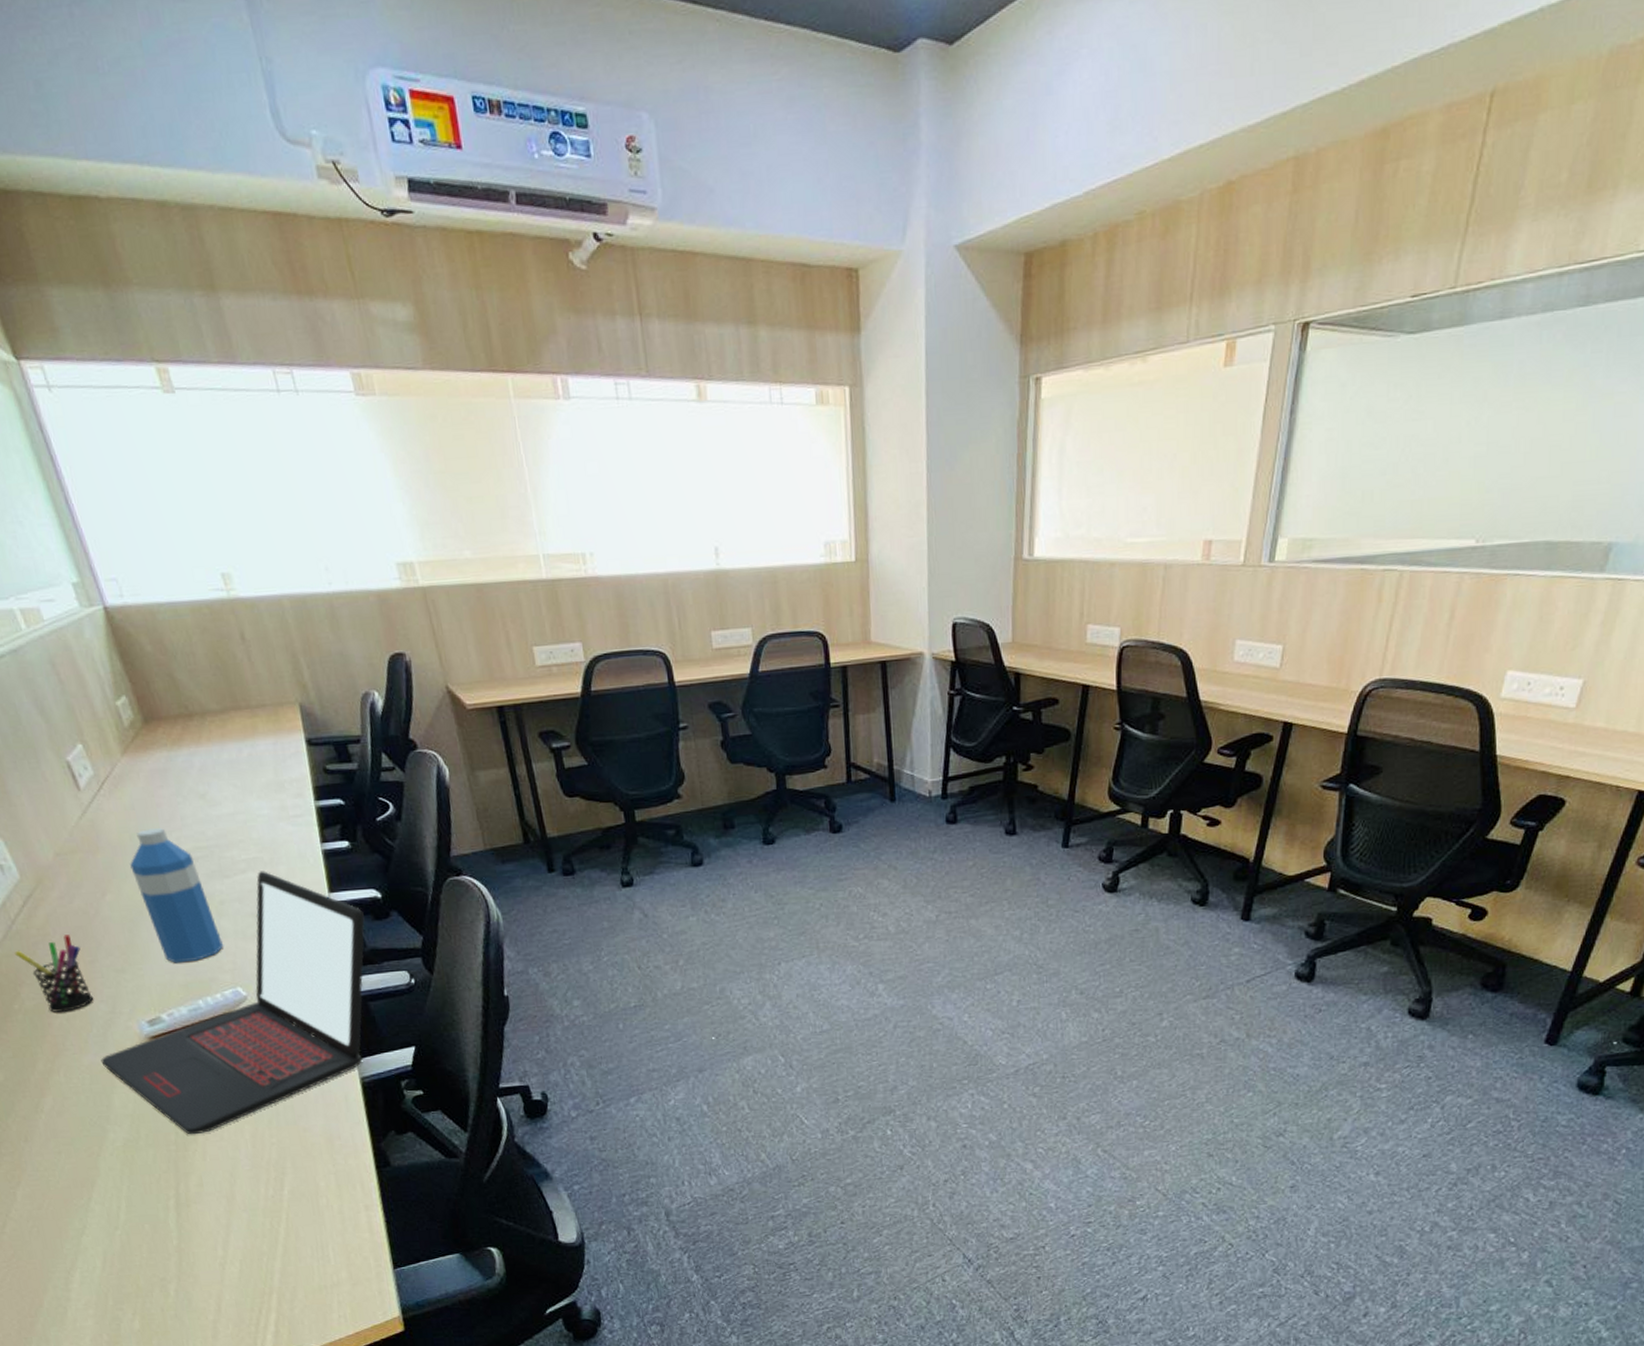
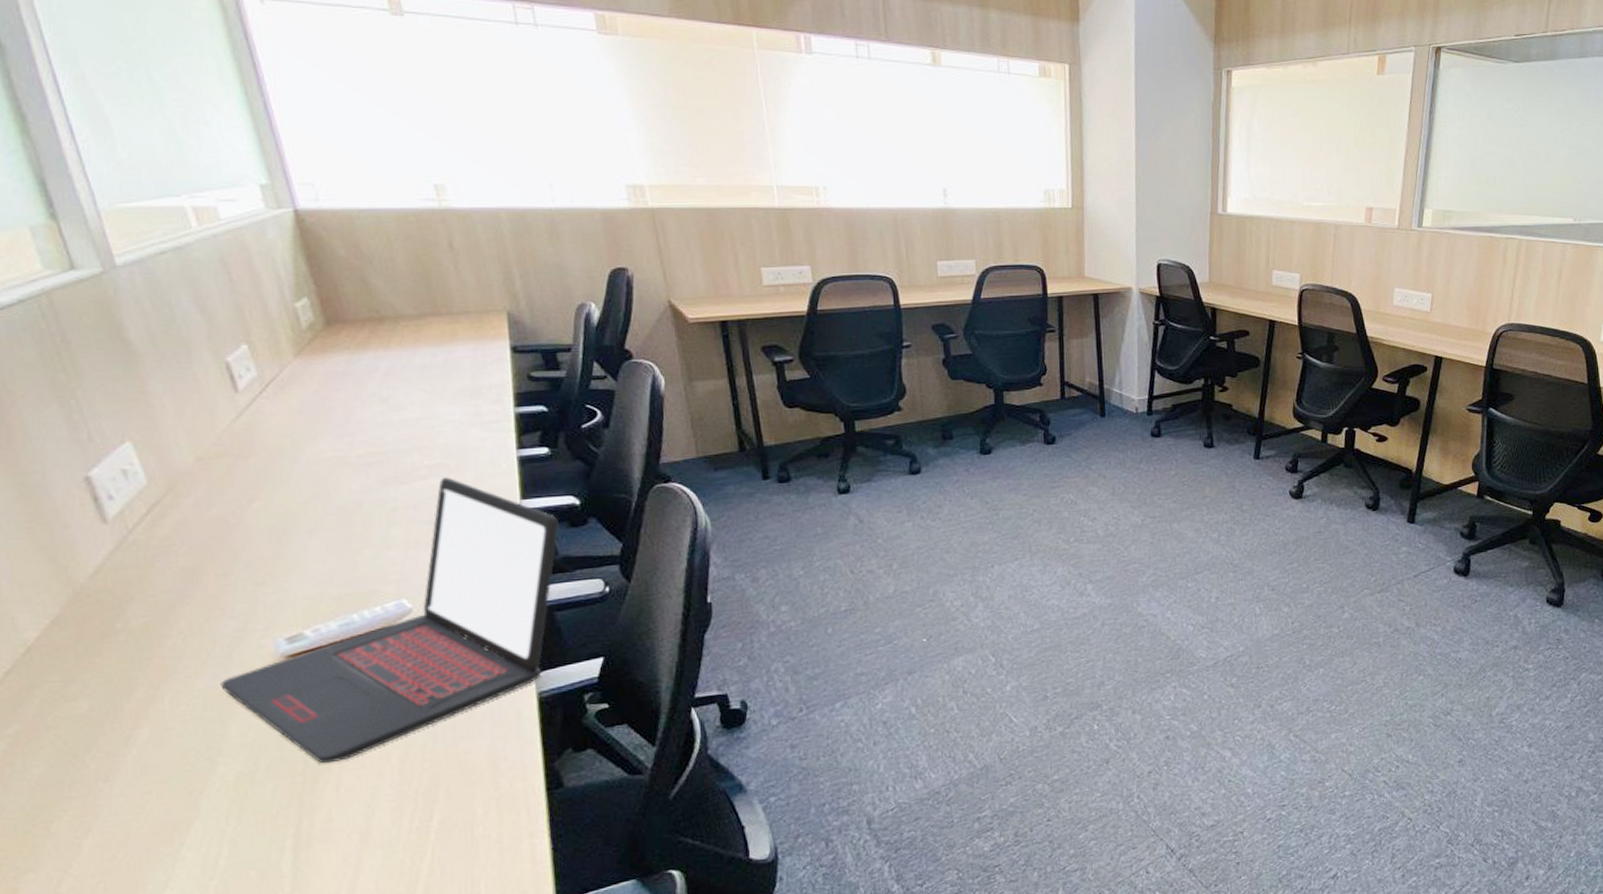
pen holder: present [15,934,94,1012] -> none [127,545,222,631]
water bottle: present [130,828,223,963] -> none [288,432,390,575]

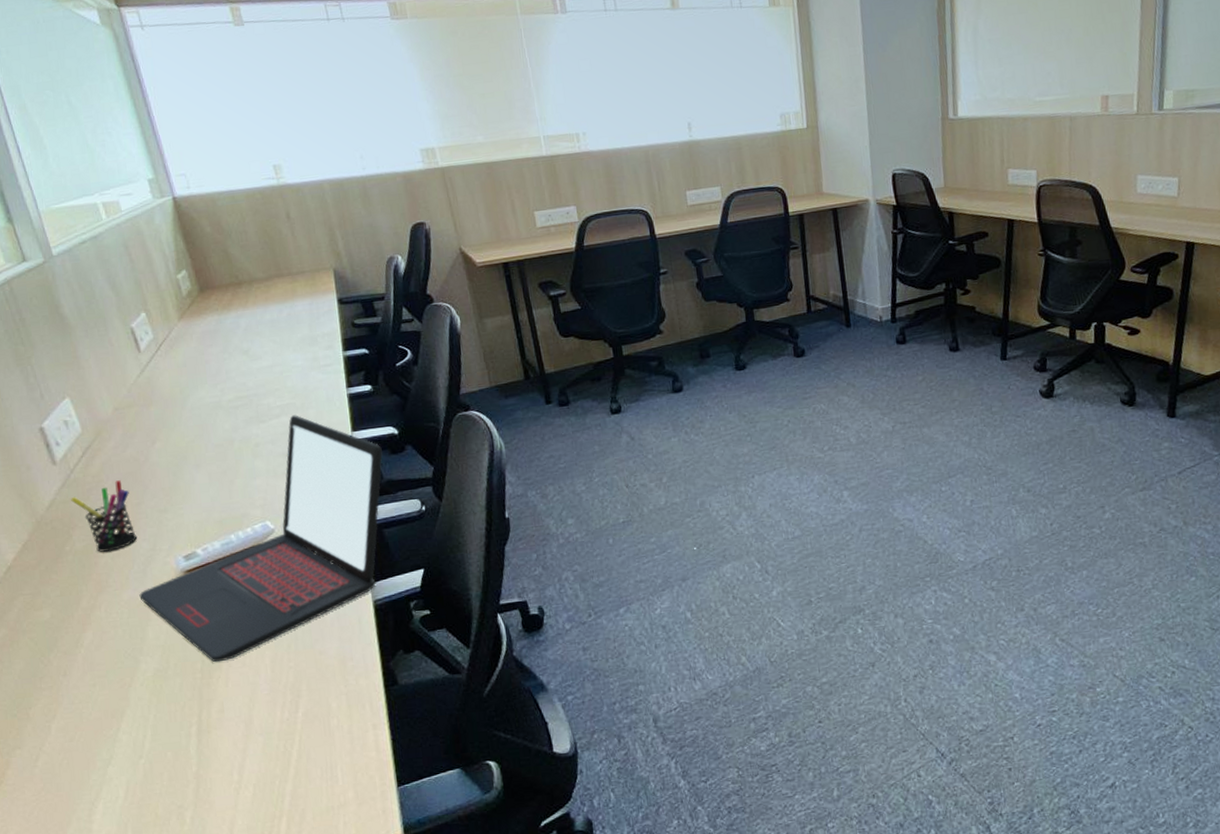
pen holder: none [127,545,222,631] -> present [71,480,138,552]

